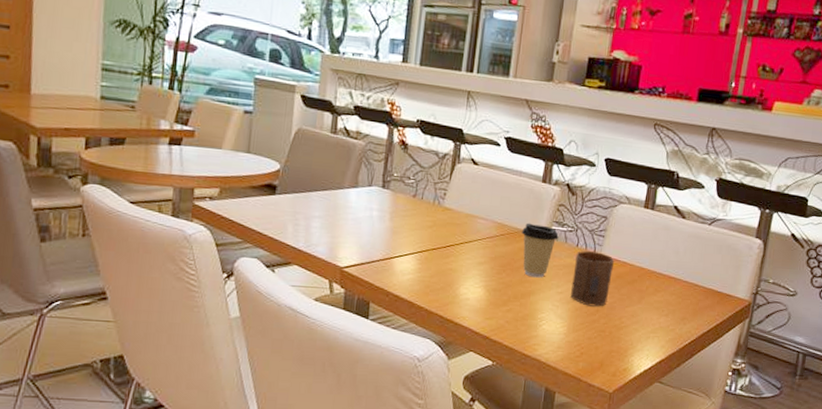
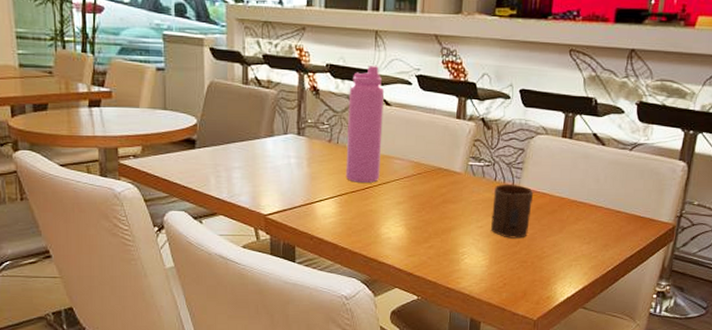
water bottle: none [427,124,472,241] -> present [345,66,384,183]
coffee cup: present [522,222,559,278] -> none [439,160,476,214]

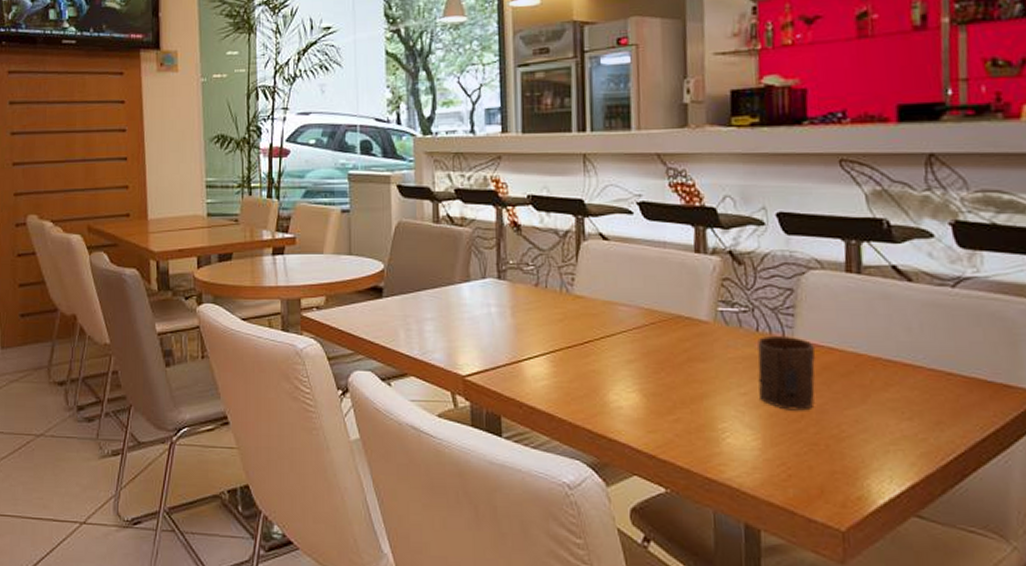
water bottle: present [345,66,384,183] -> none [556,194,602,336]

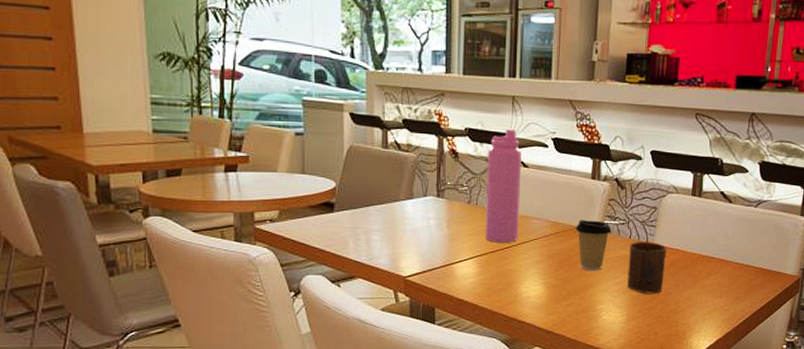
water bottle: none [556,194,602,336] -> present [485,129,521,243]
coffee cup: none [678,305,729,376] -> present [576,219,611,271]

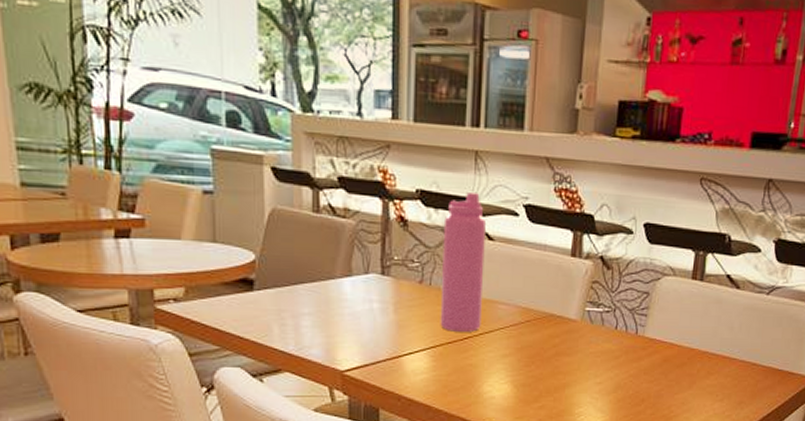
coffee cup: present [576,219,611,271] -> none [551,305,594,368]
cup: present [627,242,667,294] -> none [611,334,660,396]

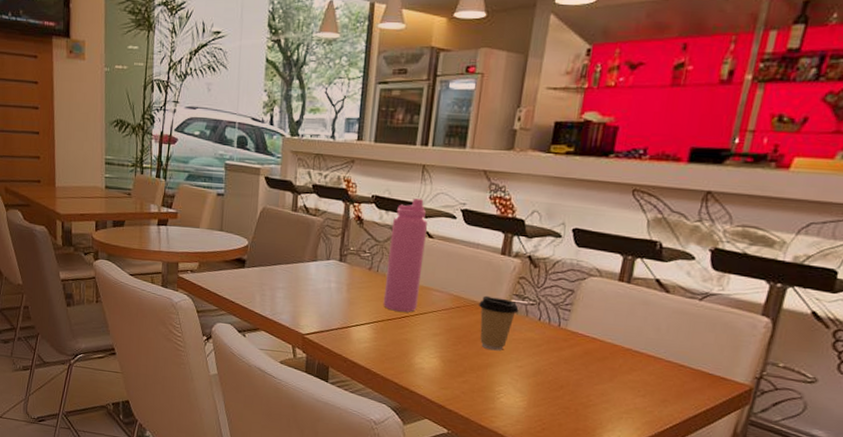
coffee cup: none [551,305,594,368] -> present [479,295,519,351]

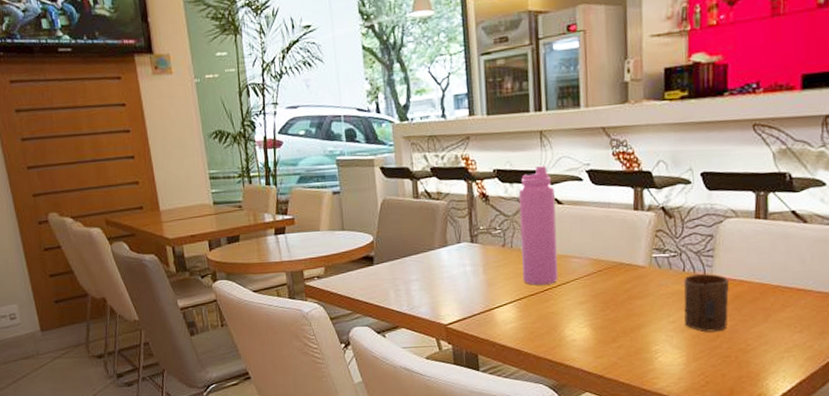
coffee cup: present [479,295,519,351] -> none [620,254,661,310]
cup: none [531,325,582,383] -> present [684,274,730,332]

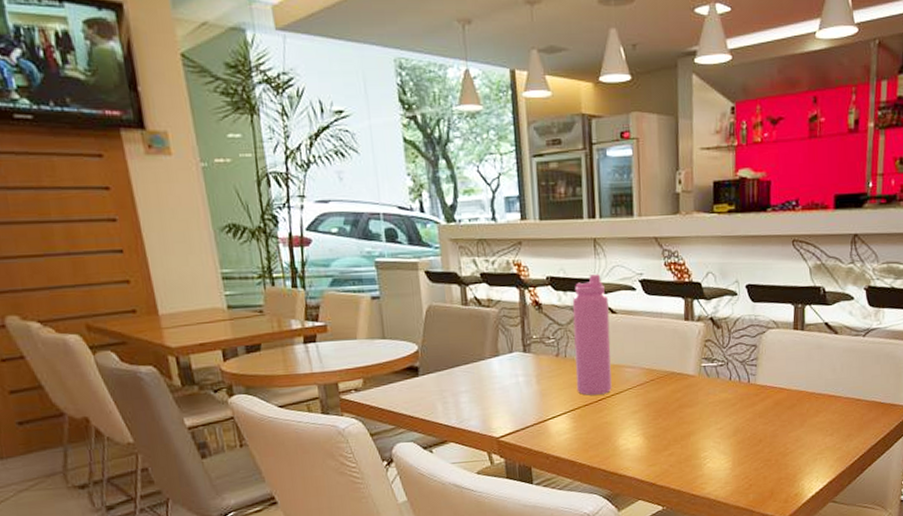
cup: present [684,274,730,332] -> none [730,382,771,438]

